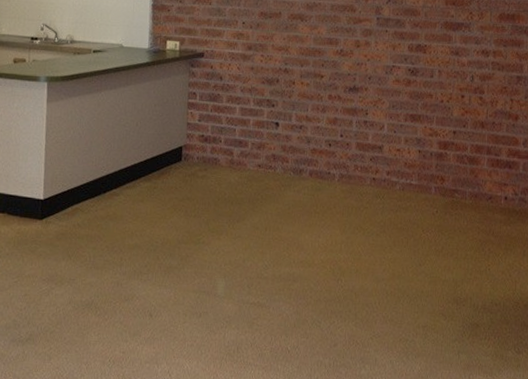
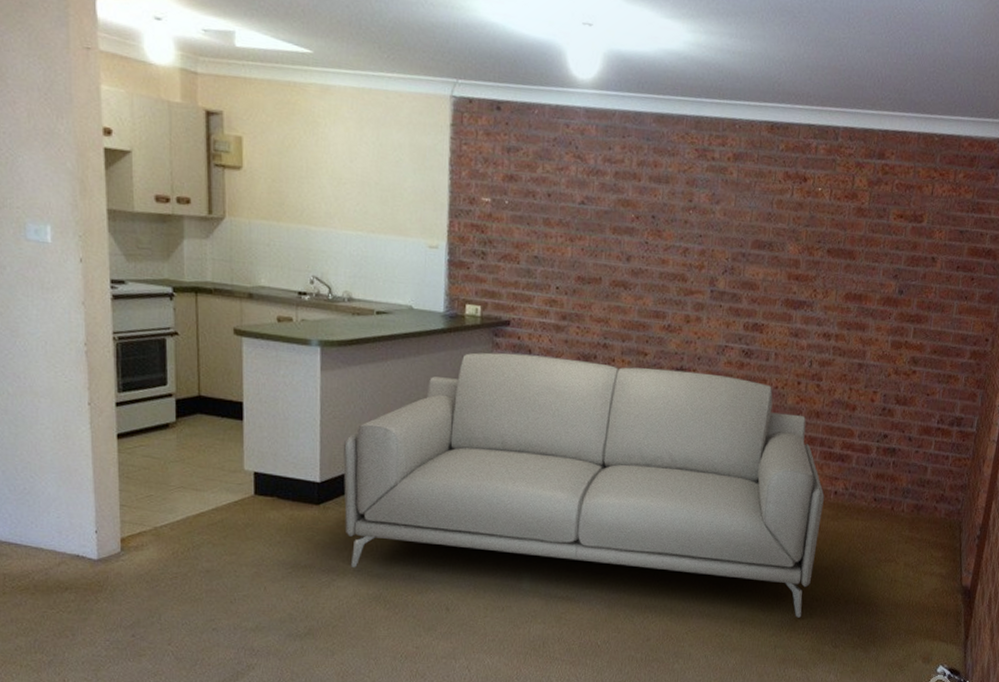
sofa: none [63,80,495,323] -> present [342,352,824,618]

